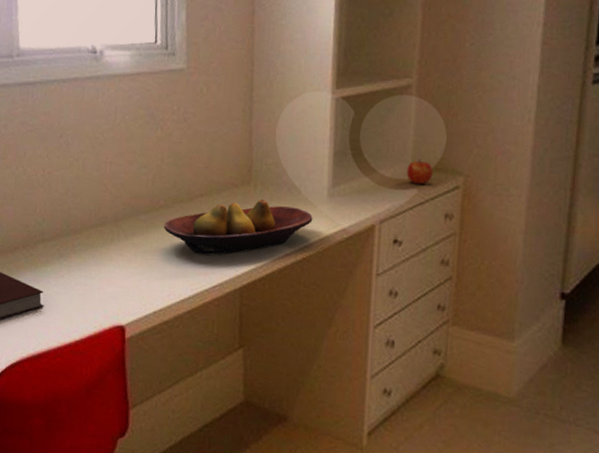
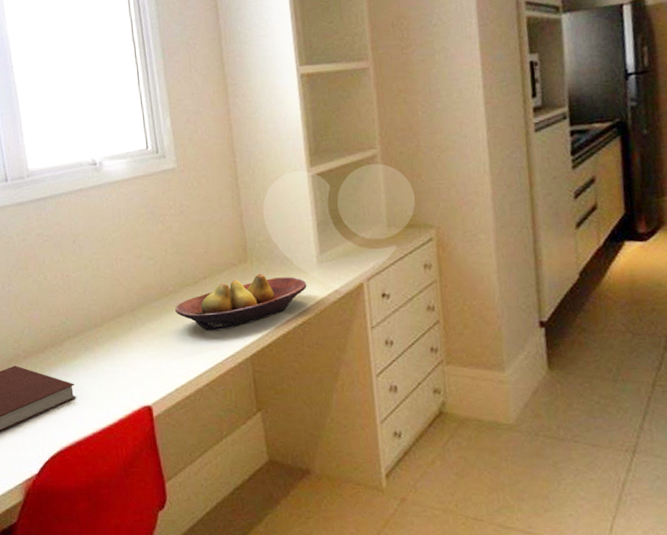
apple: present [406,159,433,184] -> none [383,219,408,241]

